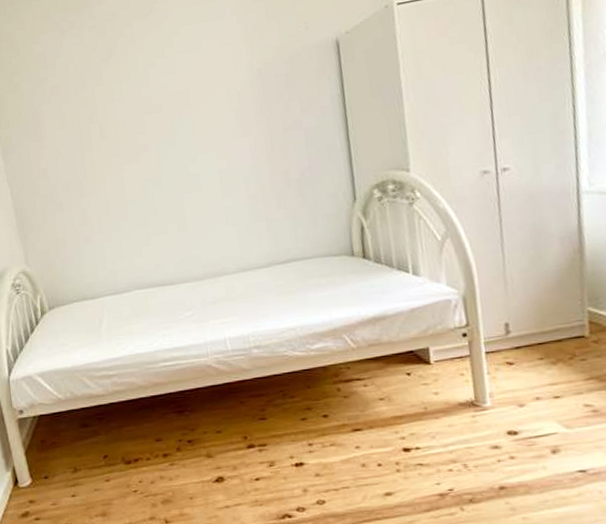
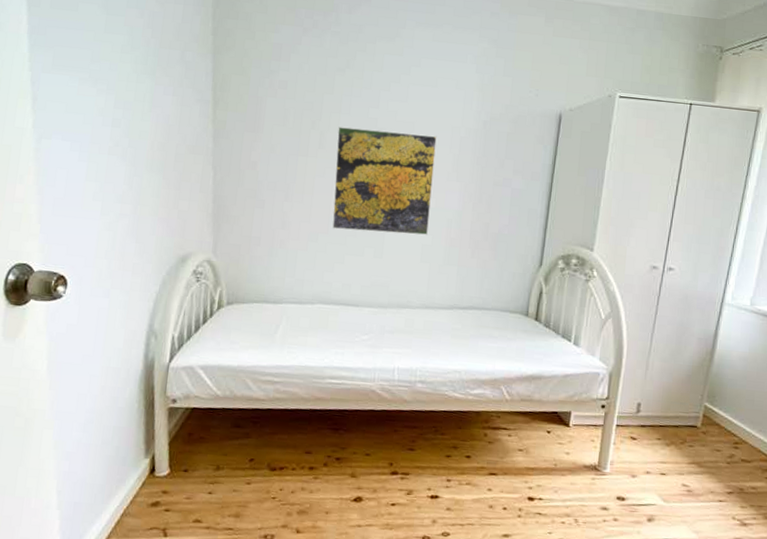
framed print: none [115,97,228,214] -> present [332,127,437,235]

